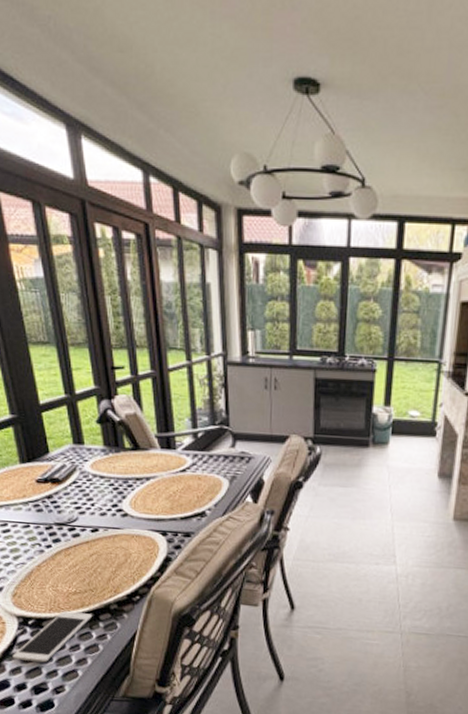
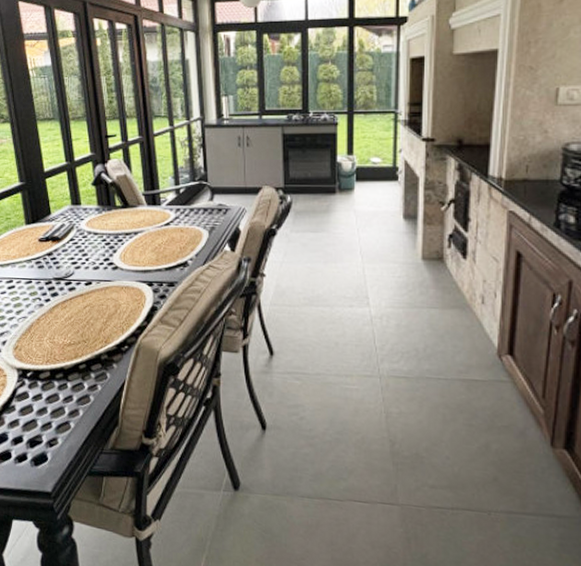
cell phone: present [12,611,93,663] -> none [11,362,85,415]

